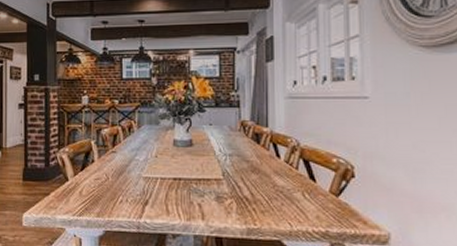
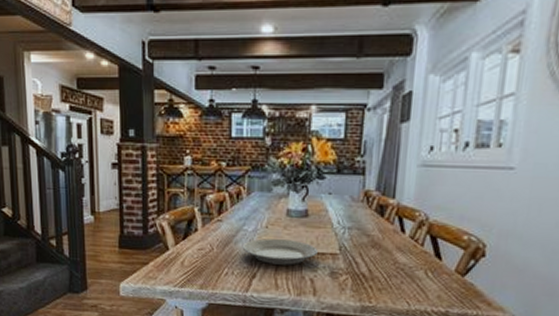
plate: none [136,166,203,192] -> present [243,238,318,265]

